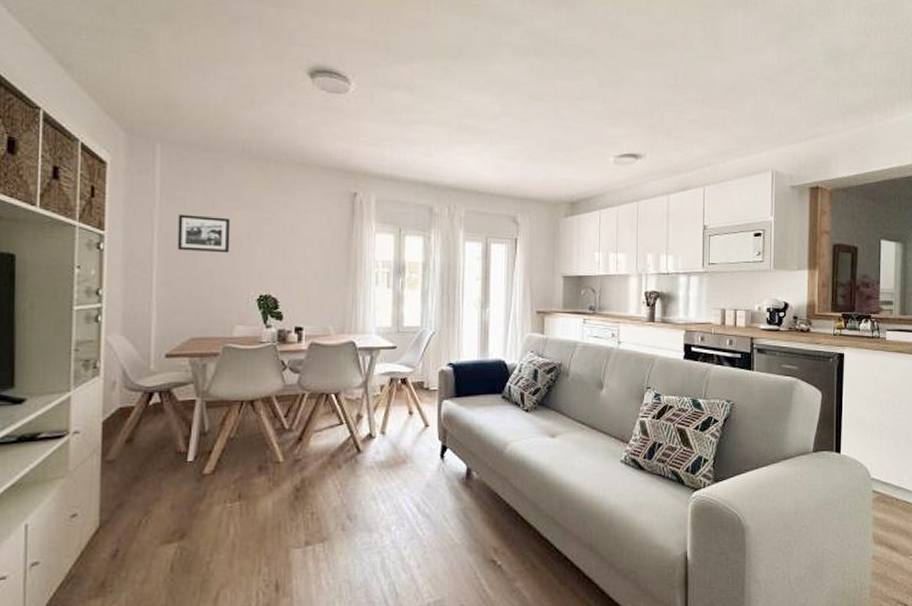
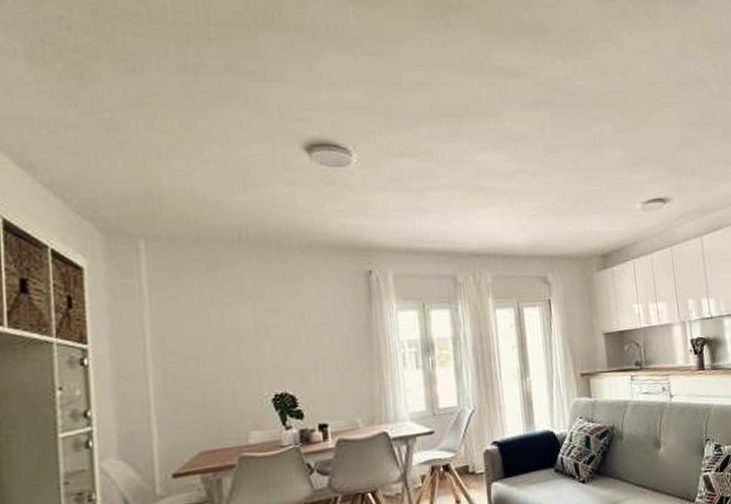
picture frame: present [177,214,231,253] -> none [172,313,236,356]

